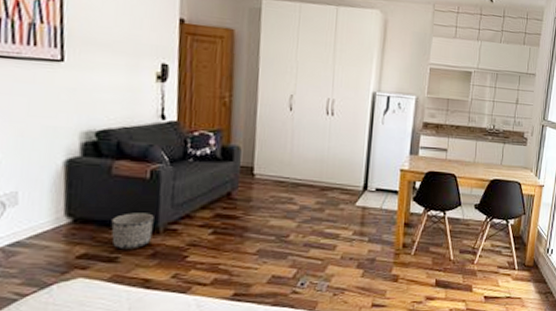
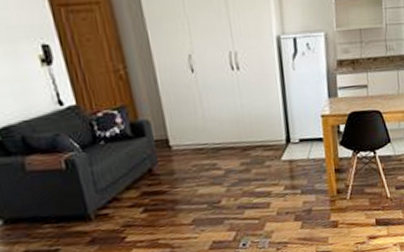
planter: present [111,213,154,250] -> none [41,202,86,242]

